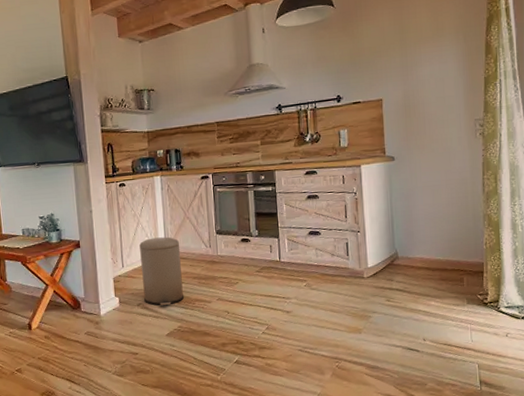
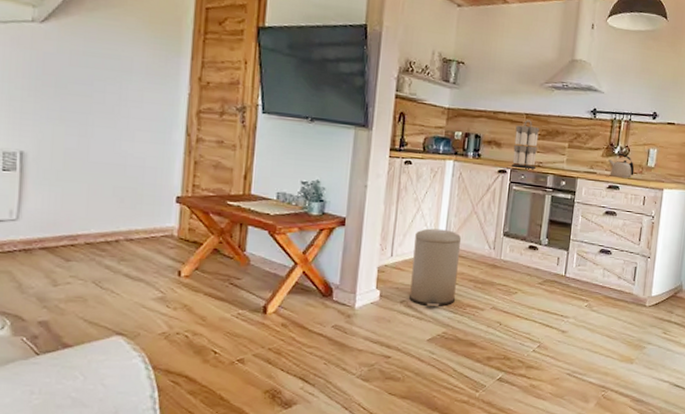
spice rack: none [209,127,235,173] -> present [511,120,540,170]
kettle: none [301,139,329,163] -> present [608,152,635,179]

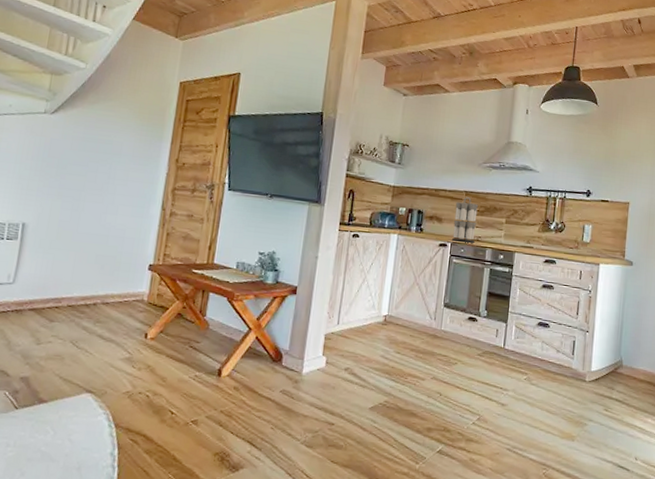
pedal bin: present [409,228,462,306] -> none [354,298,404,375]
kettle: present [608,152,635,179] -> none [545,228,570,254]

